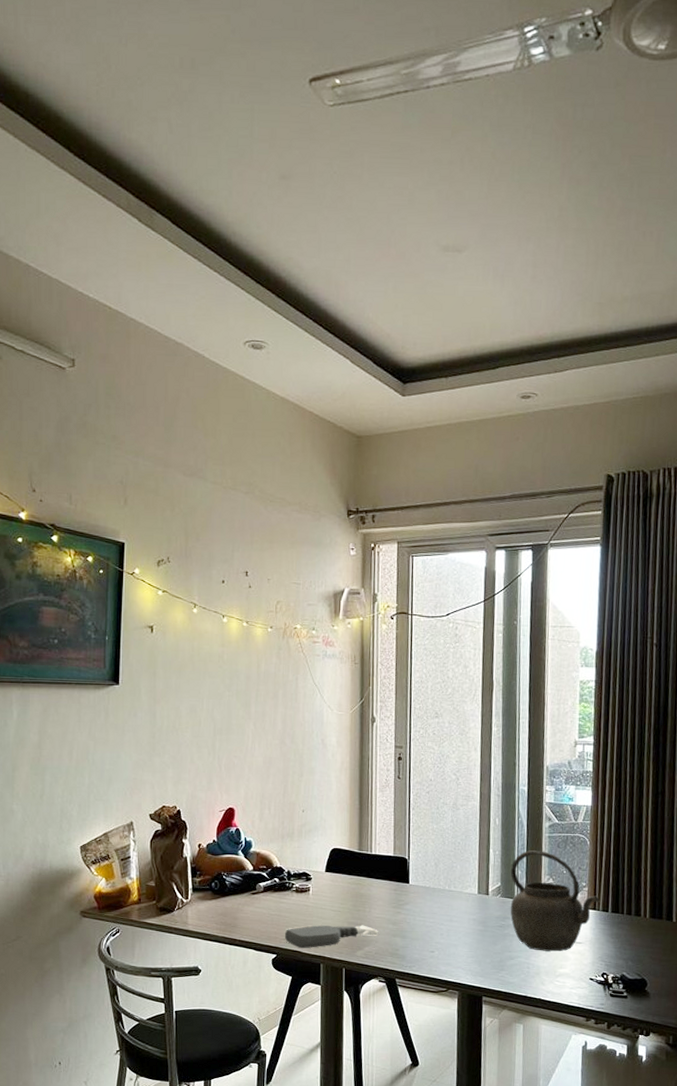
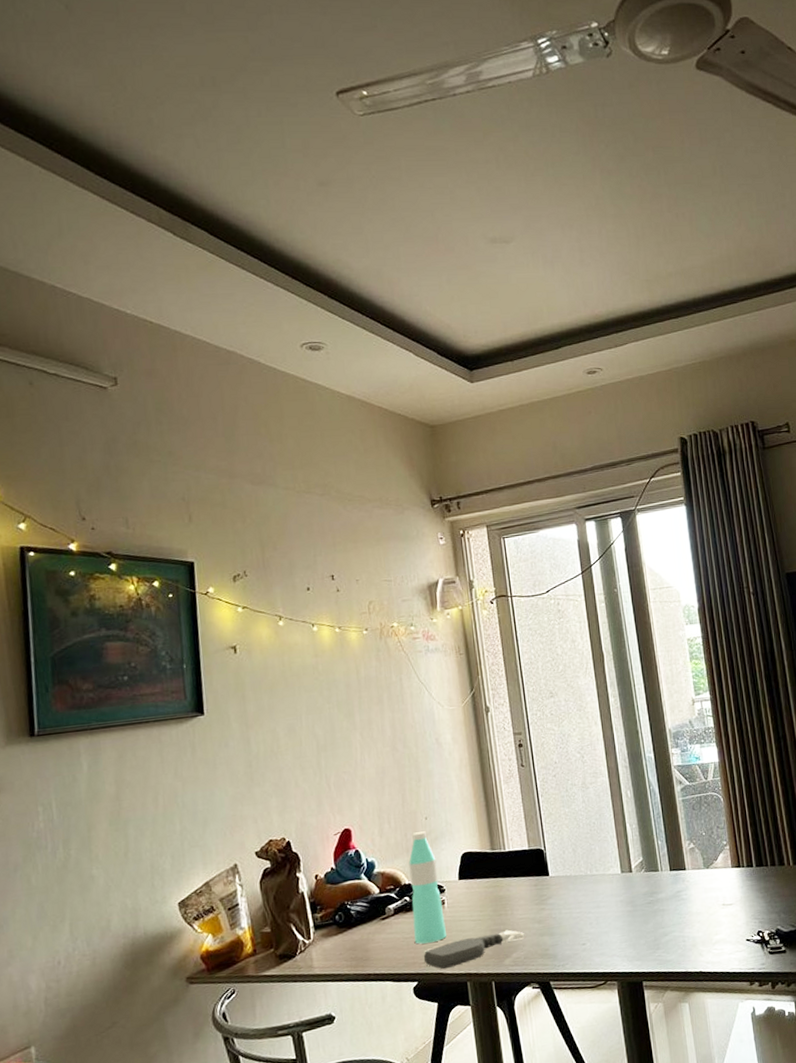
water bottle: none [278,822,308,923] -> present [408,831,446,944]
kettle: present [510,850,600,952] -> none [650,816,743,921]

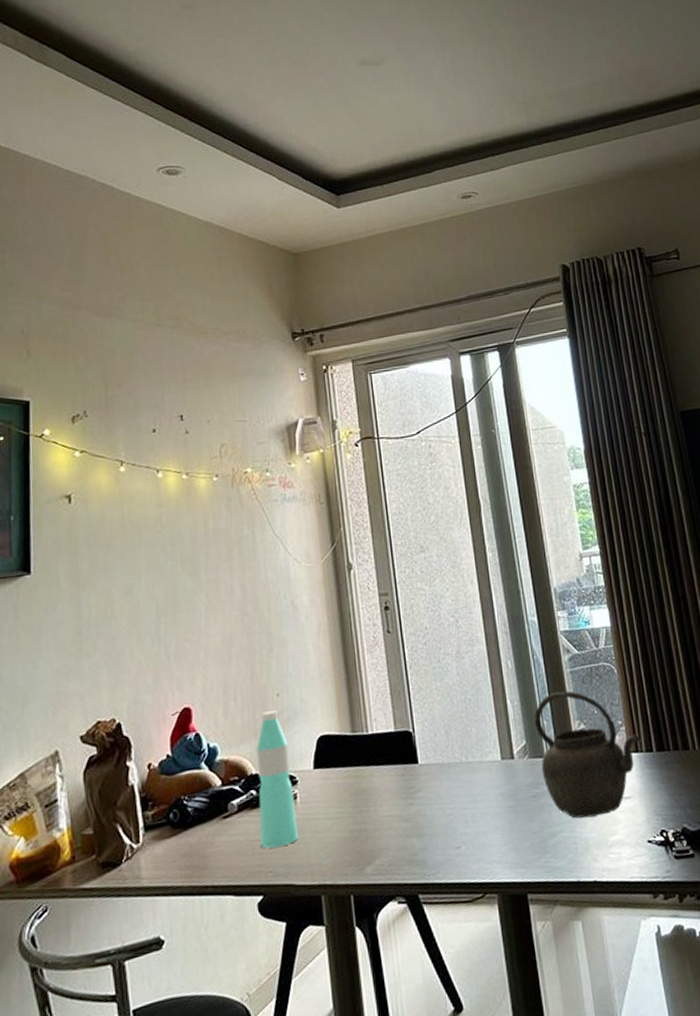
spray bottle: present [423,929,527,970] -> none [270,830,392,880]
kettle: none [650,816,743,921] -> present [534,690,641,819]

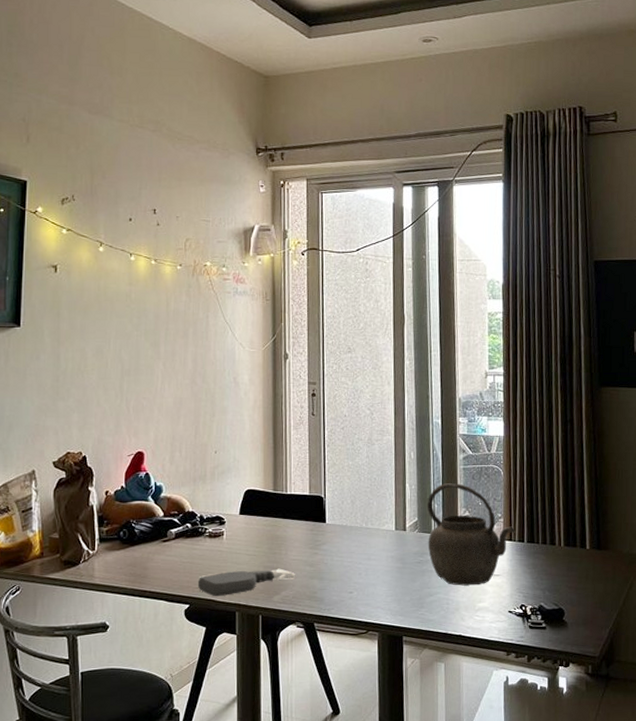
water bottle: present [256,710,298,849] -> none [191,464,222,570]
spray bottle: none [270,830,392,880] -> present [197,568,297,597]

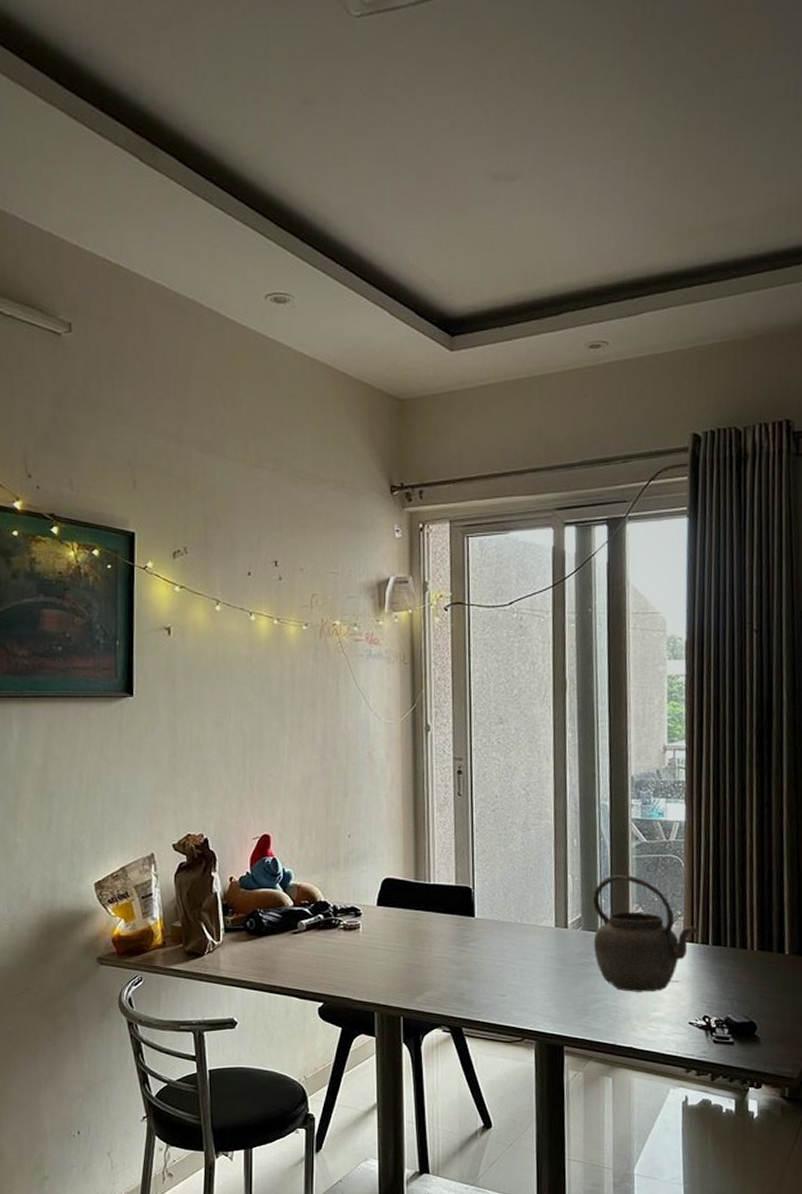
spray bottle: present [197,568,297,597] -> none [332,966,443,995]

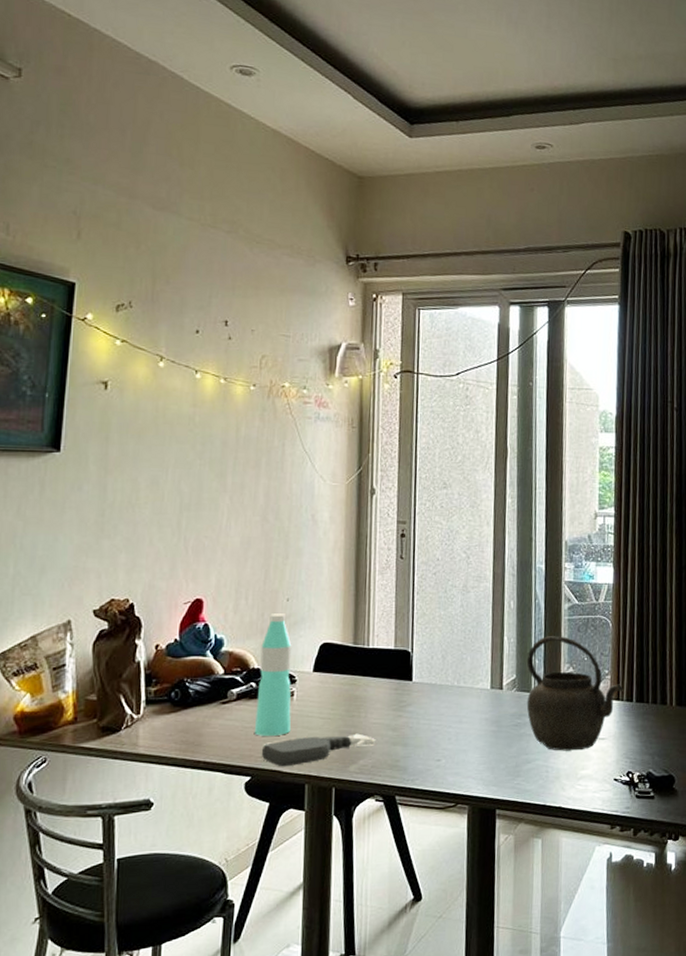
water bottle: none [324,849,358,965] -> present [254,614,292,736]
spray bottle: none [332,966,443,995] -> present [261,733,378,767]

